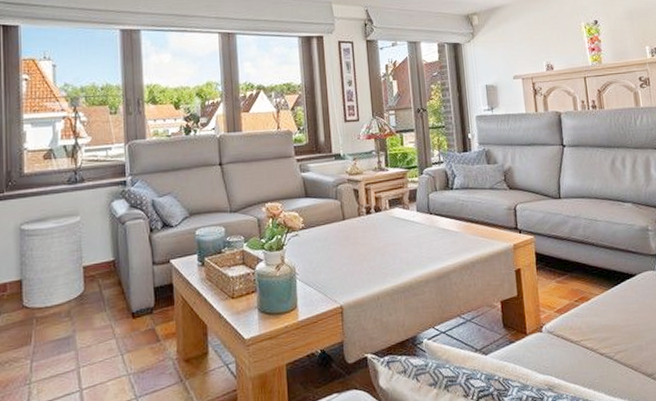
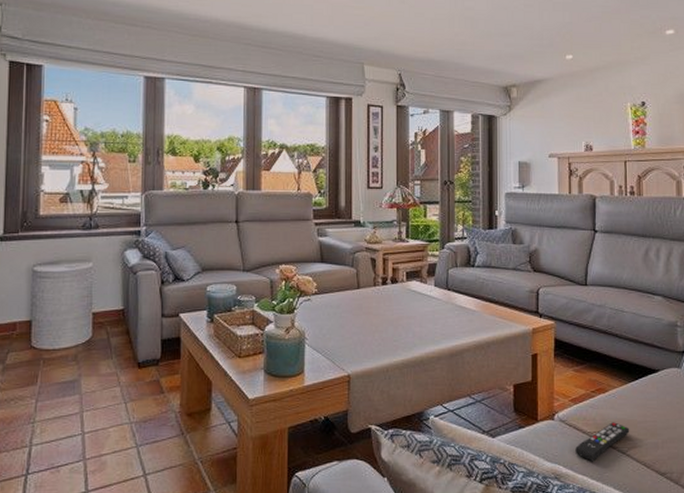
remote control: none [565,329,615,370] -> present [575,422,630,462]

